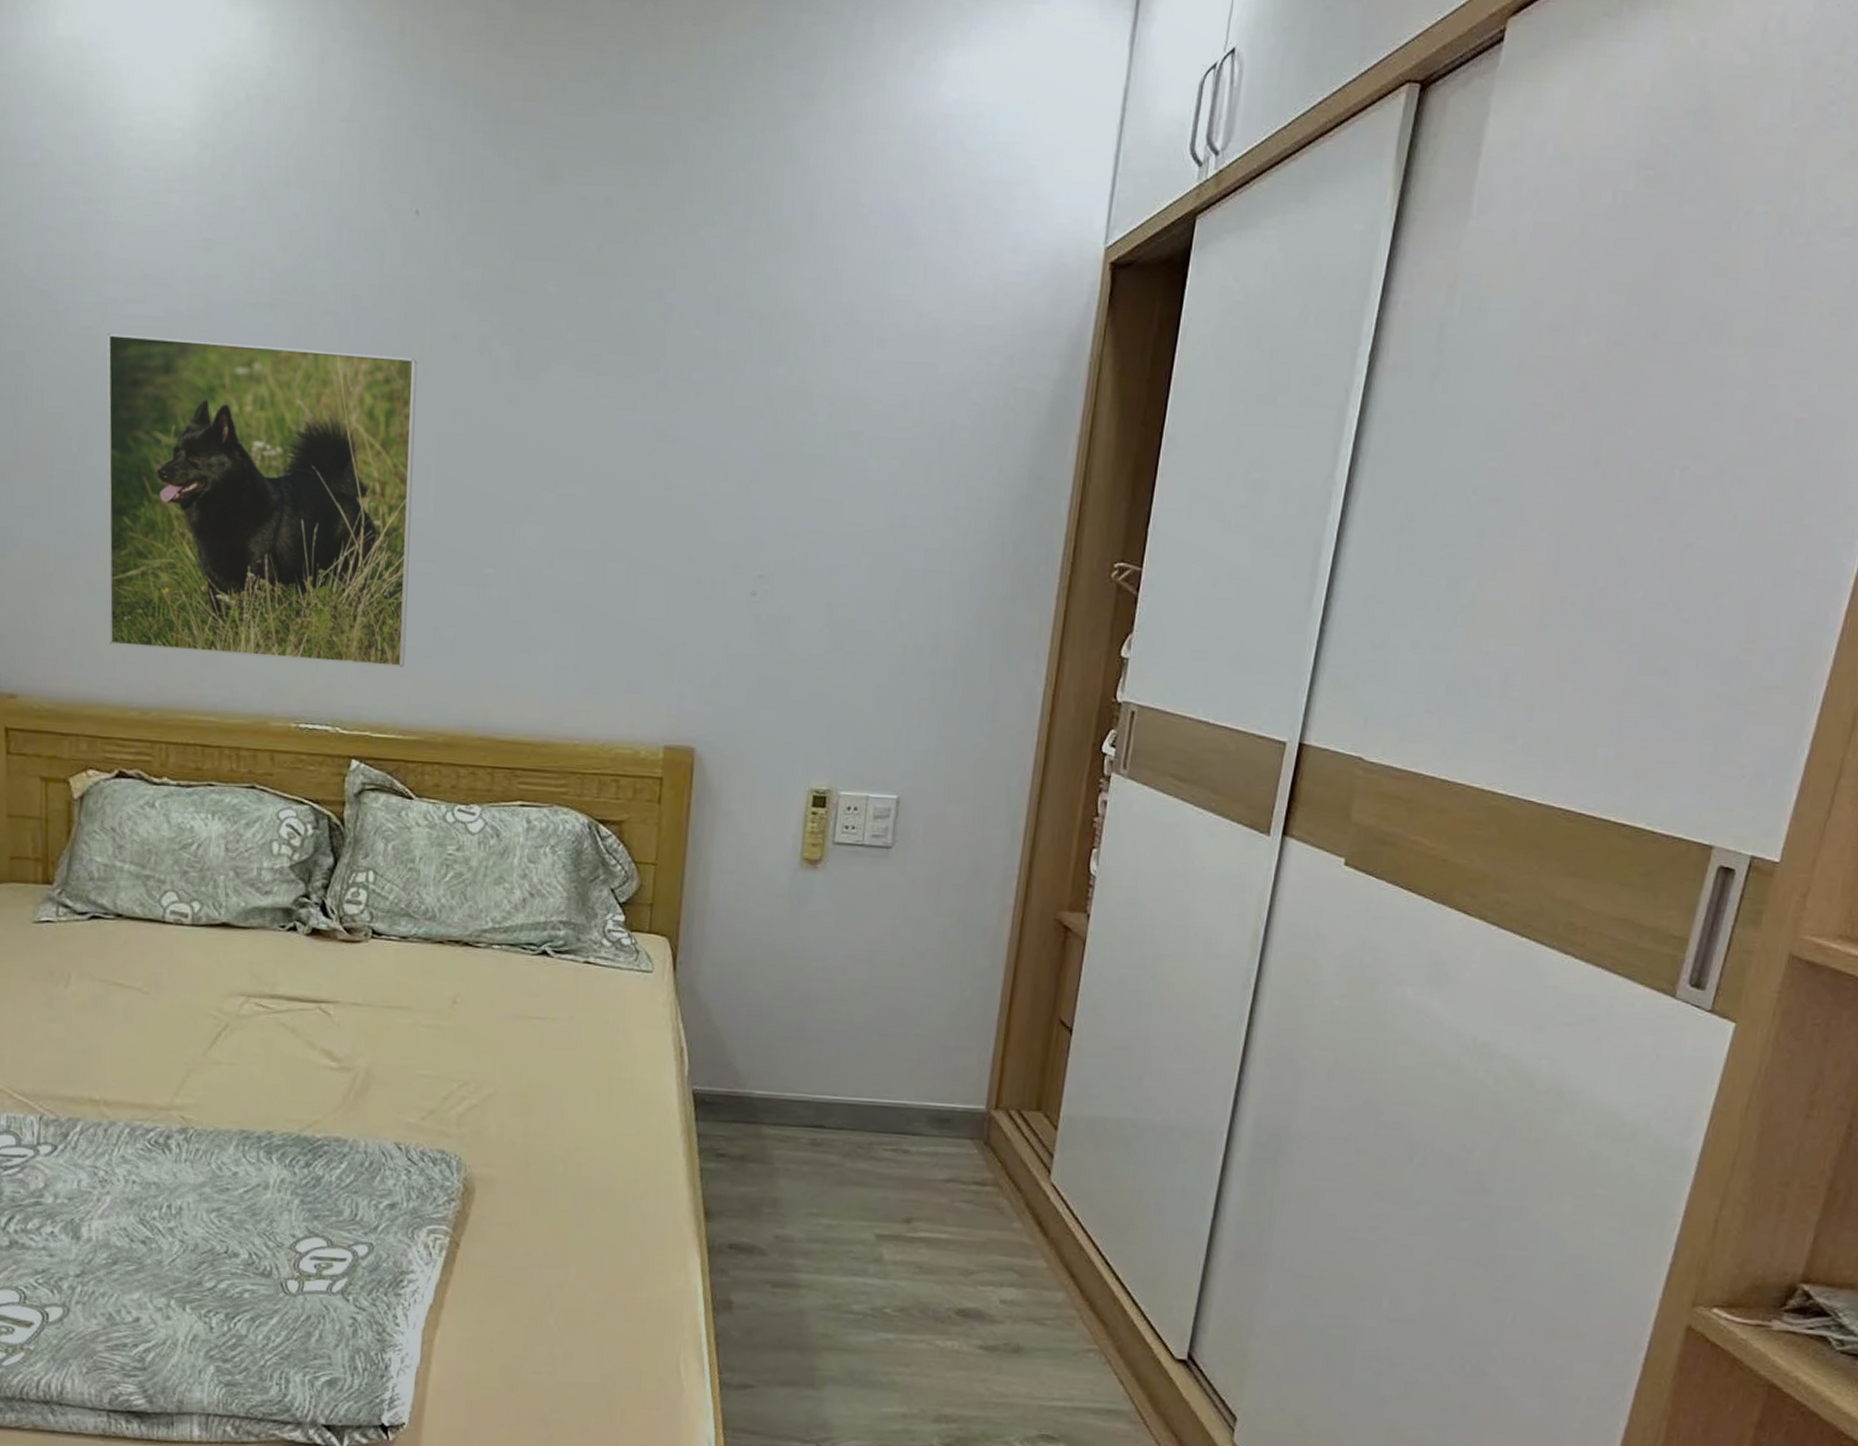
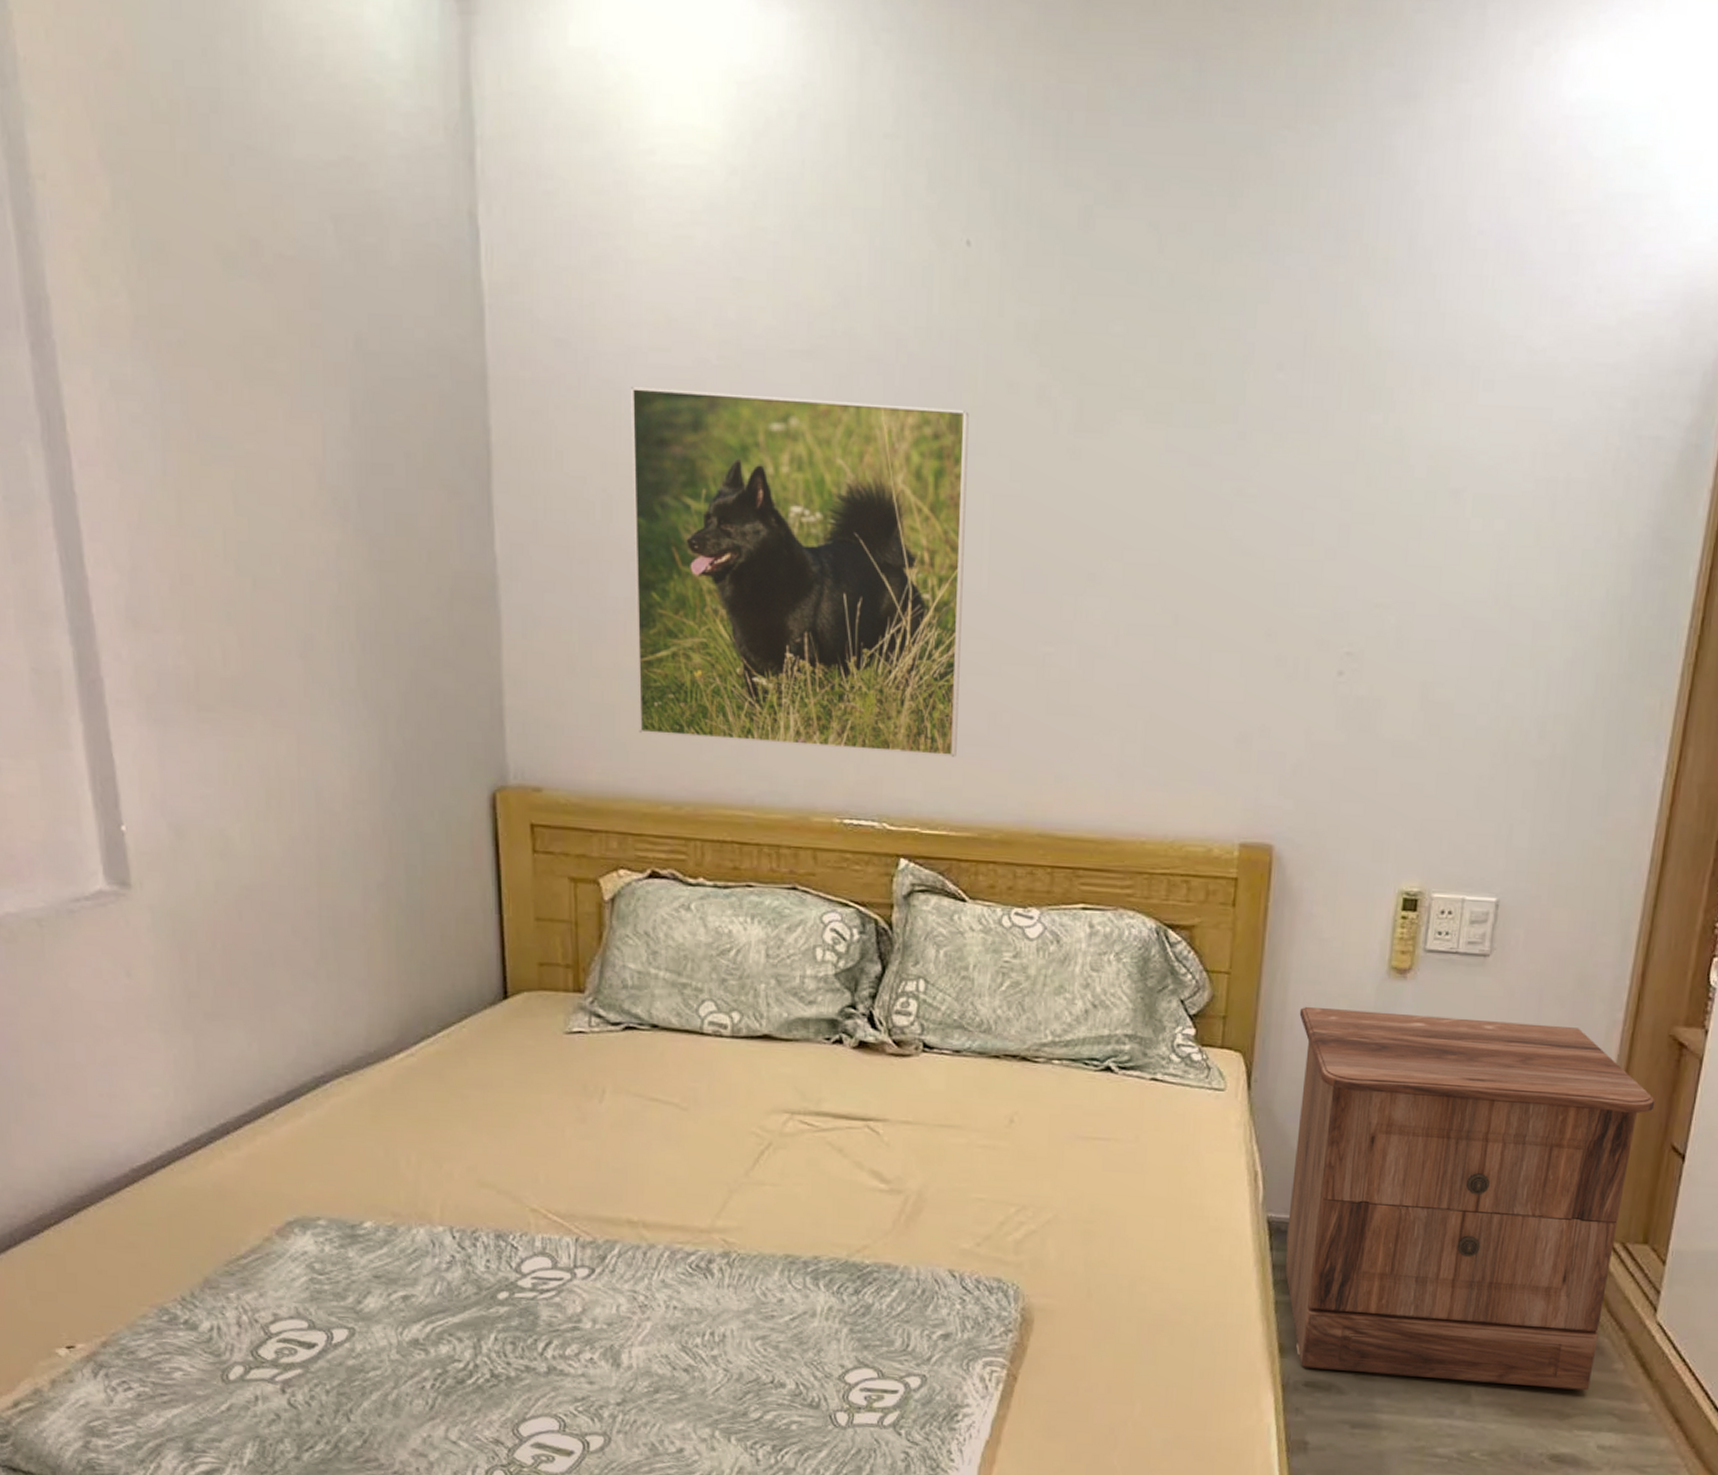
nightstand: none [710,894,1044,1249] -> present [1285,1006,1655,1391]

